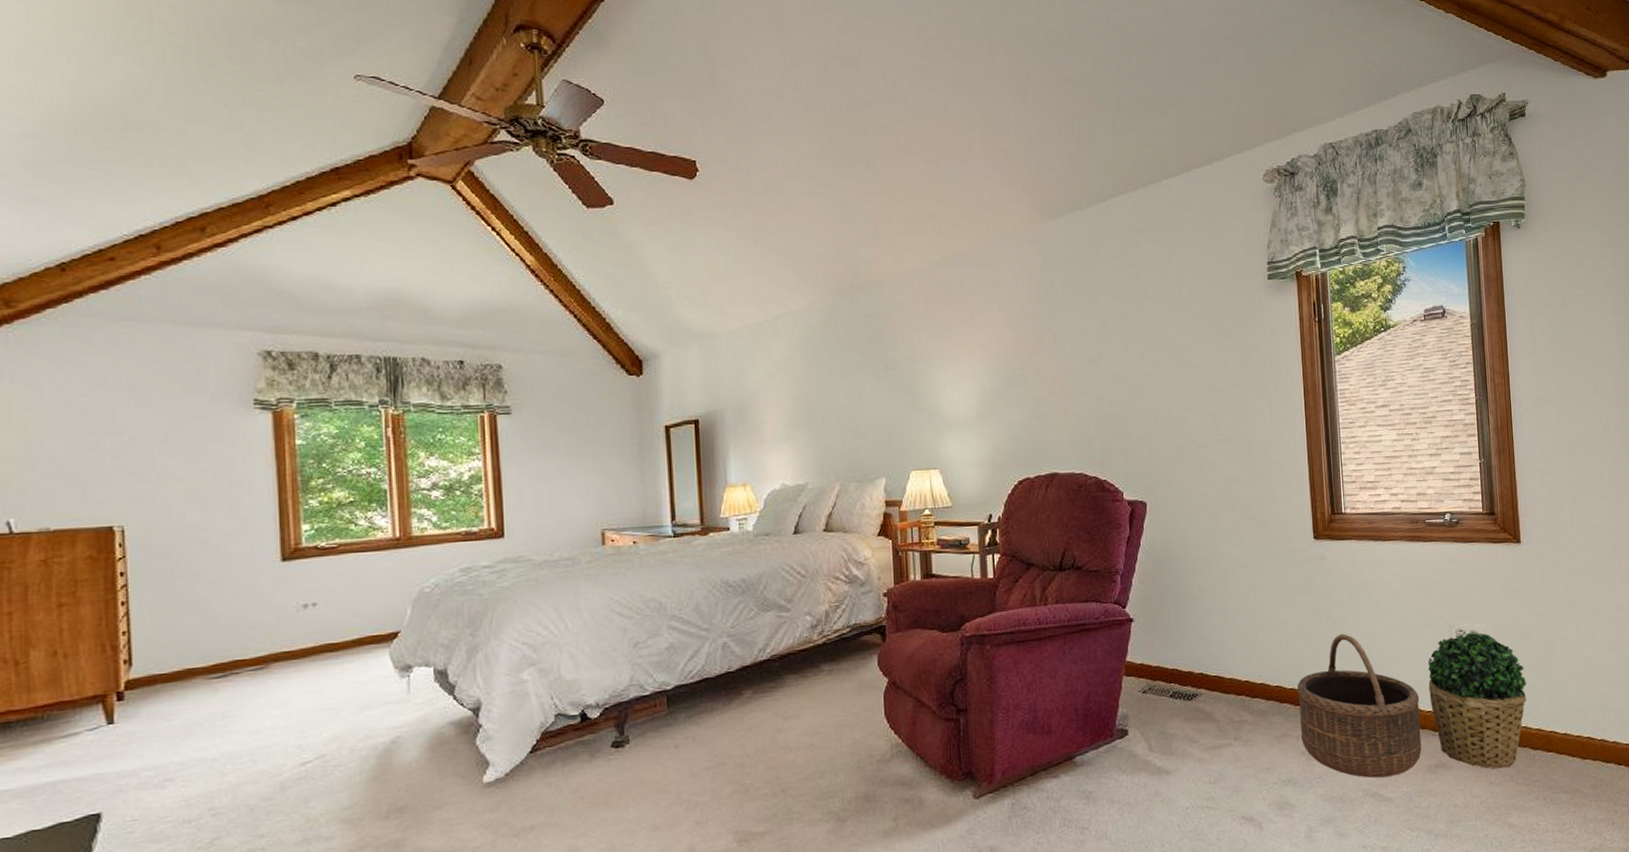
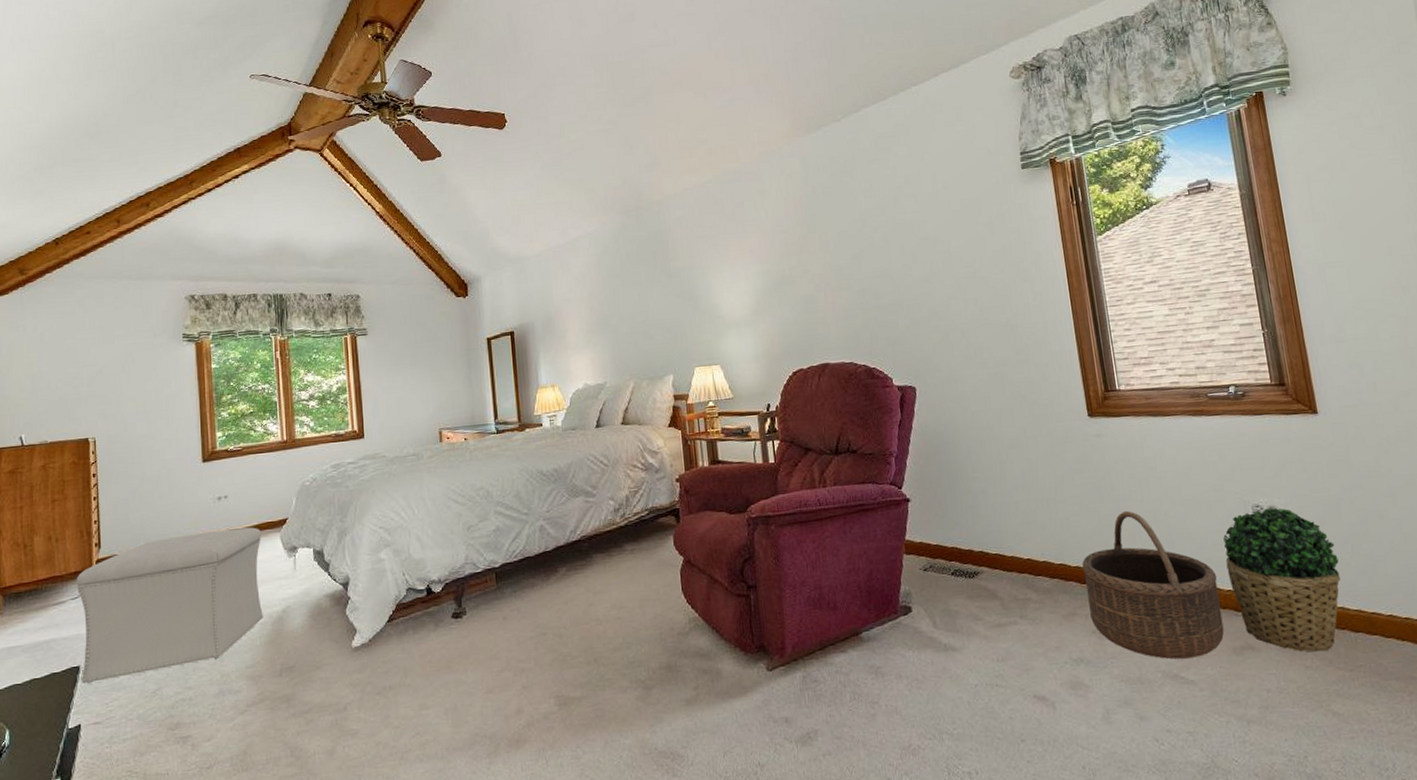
ottoman: none [95,641,365,835] -> present [76,527,263,684]

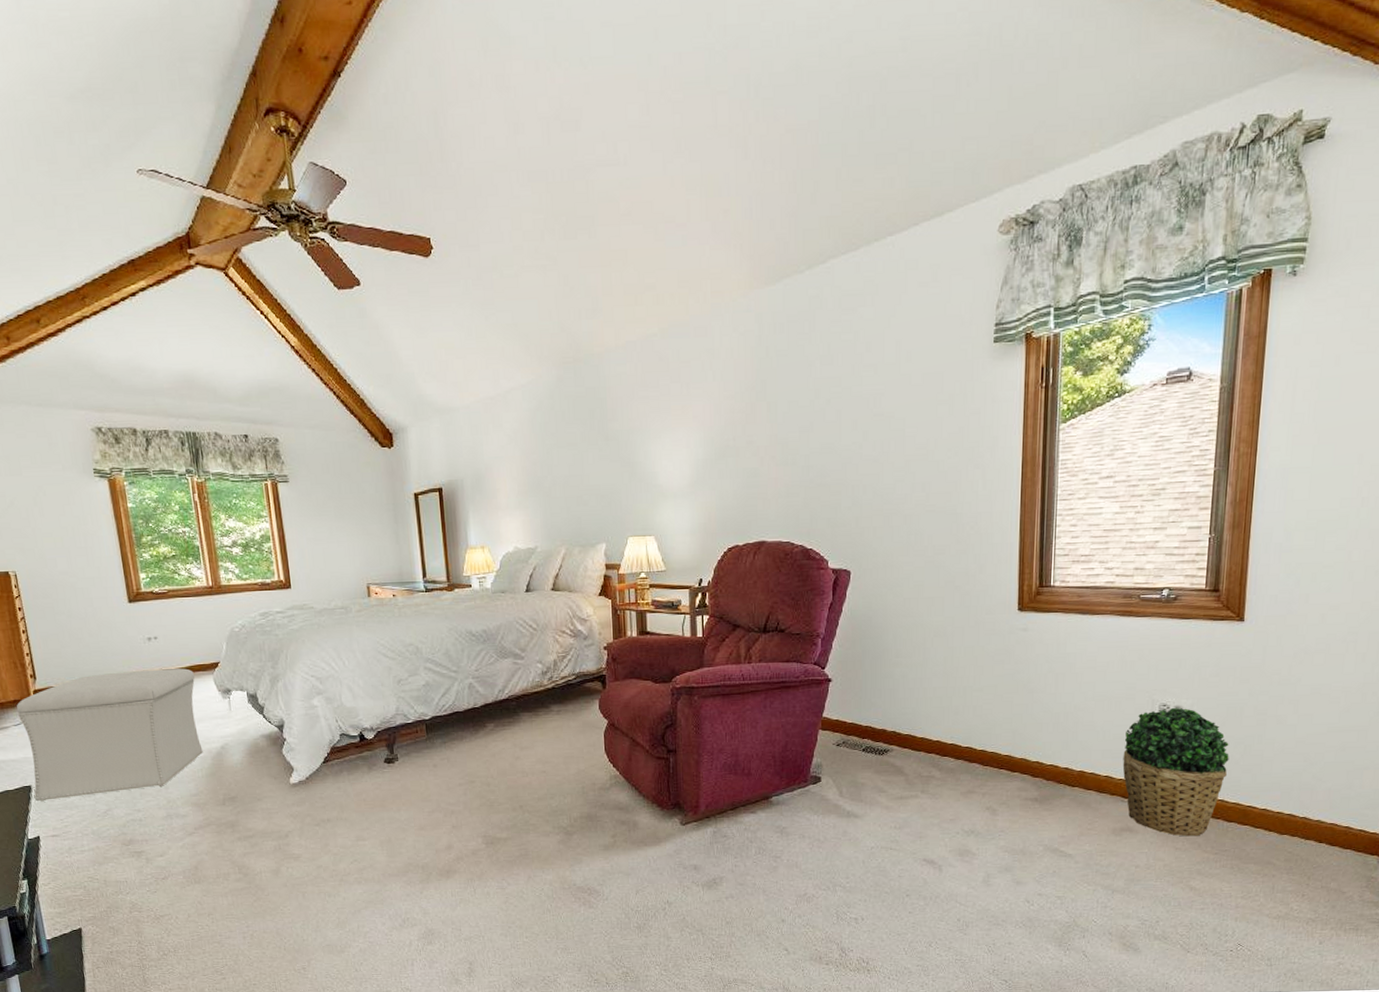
basket: present [1082,510,1224,660] -> none [987,702,1112,836]

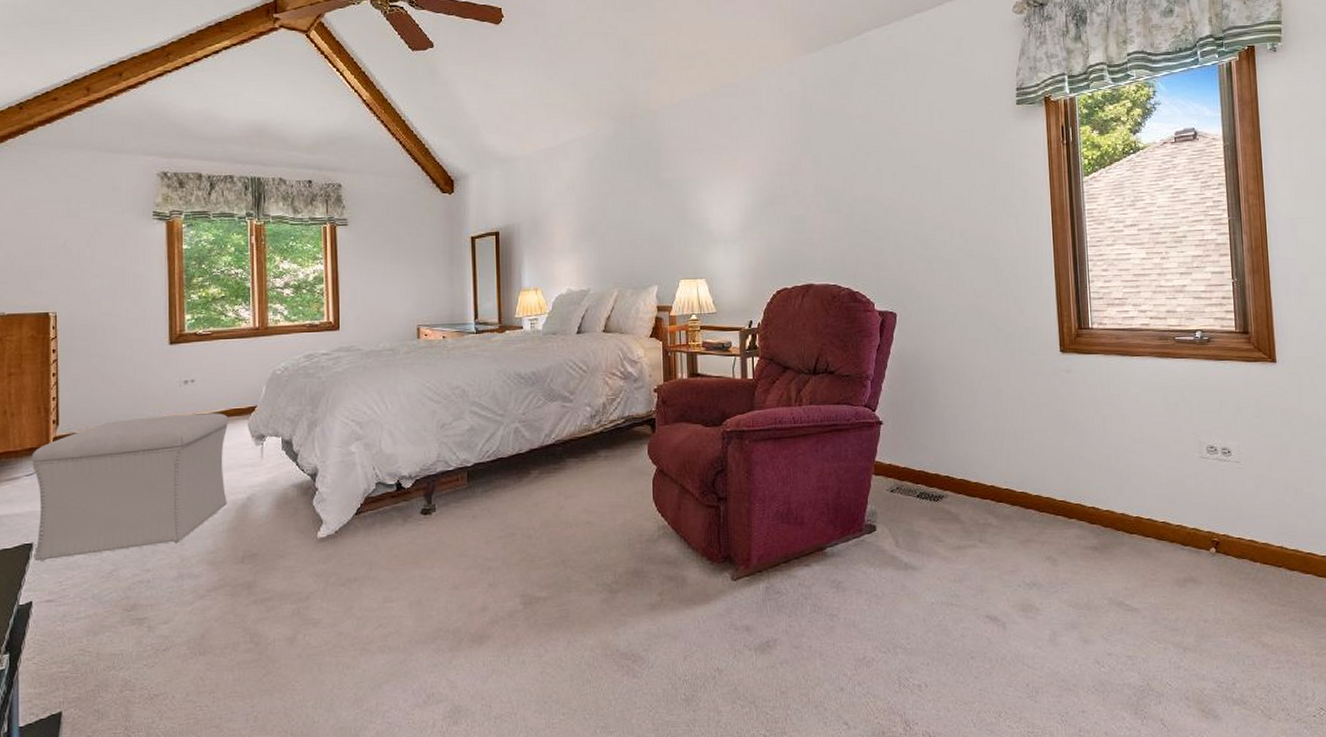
potted plant: present [1122,707,1229,837] -> none [1177,449,1282,587]

